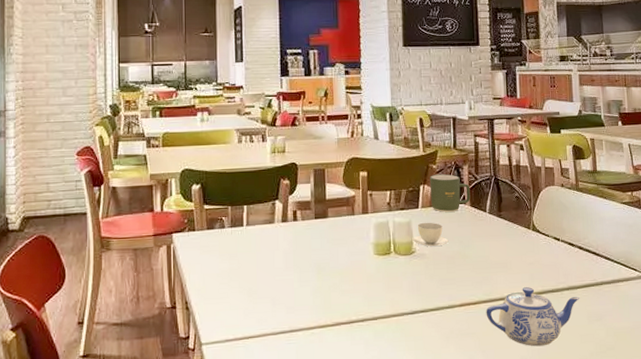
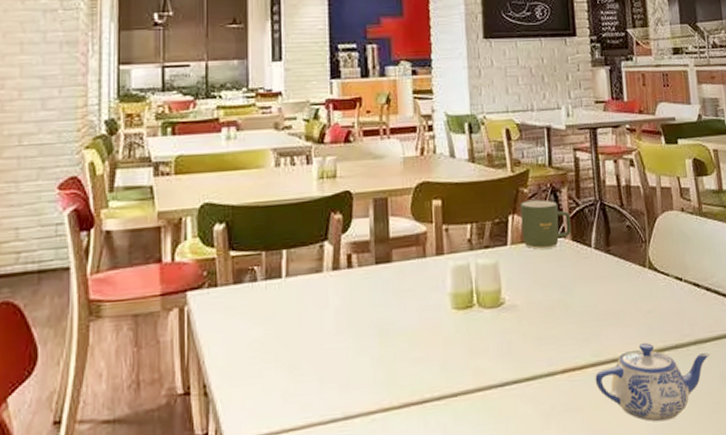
teacup: present [412,222,449,246] -> none [500,263,546,295]

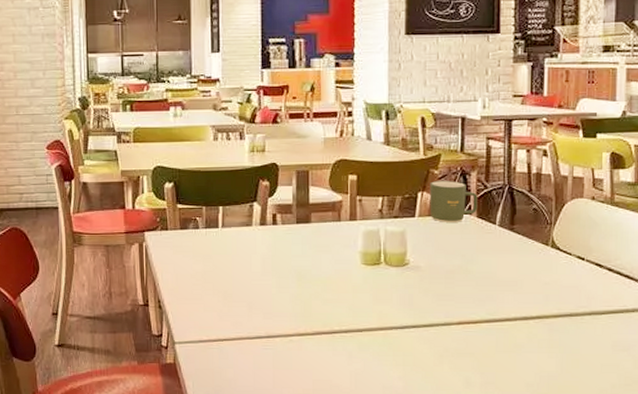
teapot: present [595,343,710,422] -> none [488,309,604,373]

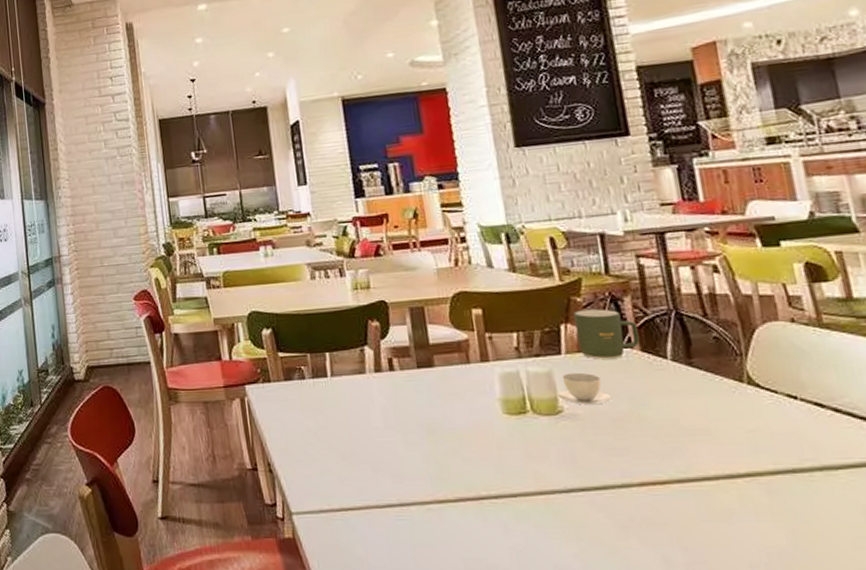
teacup: none [406,232,449,258] -> present [556,372,612,404]

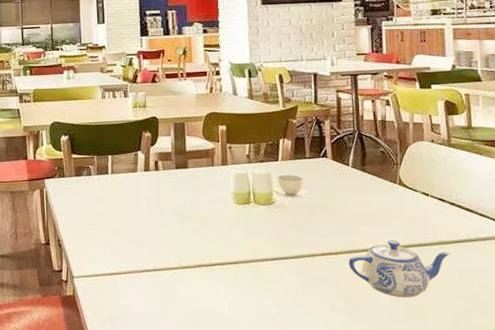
mug: present [573,309,640,359] -> none [289,129,333,165]
teapot: none [682,464,845,549] -> present [348,240,451,298]

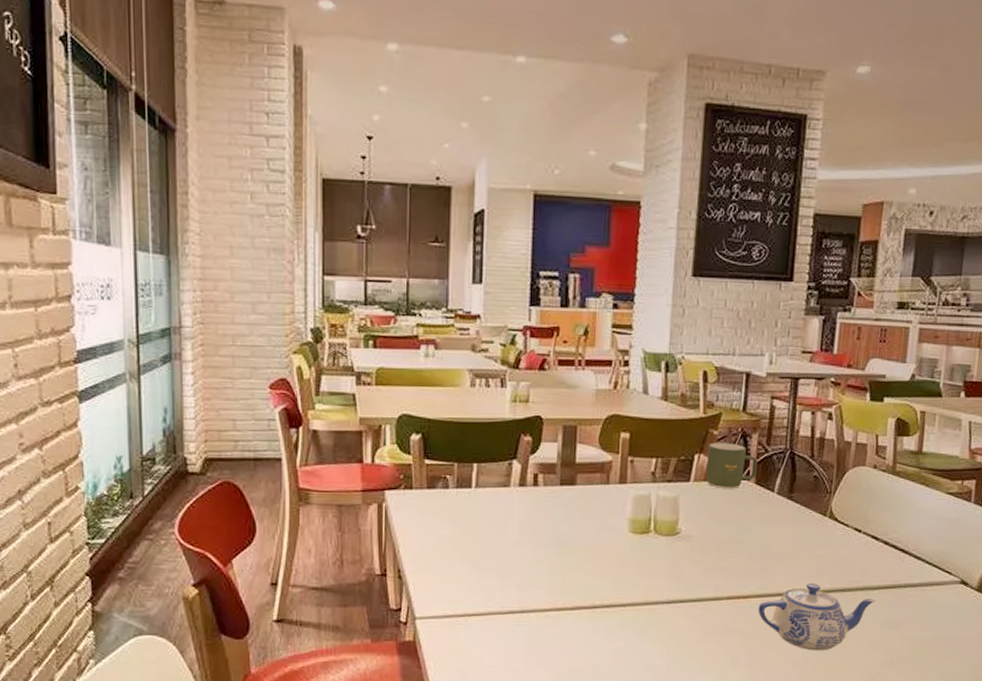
teacup: present [272,174,310,197] -> none [678,499,723,528]
mug: none [289,129,333,165] -> present [706,442,758,489]

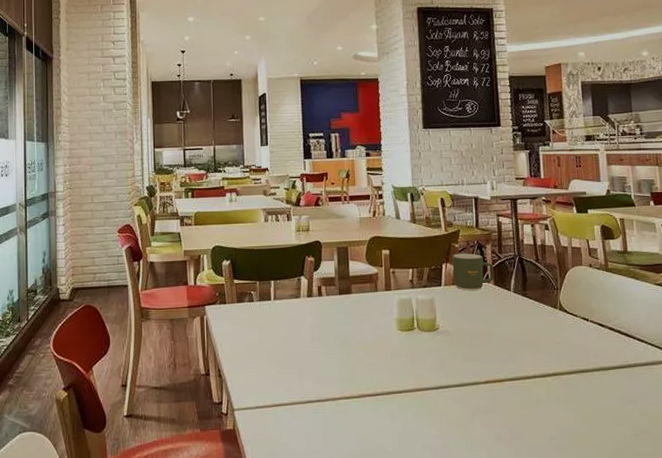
teapot: present [758,584,876,651] -> none [512,367,612,426]

